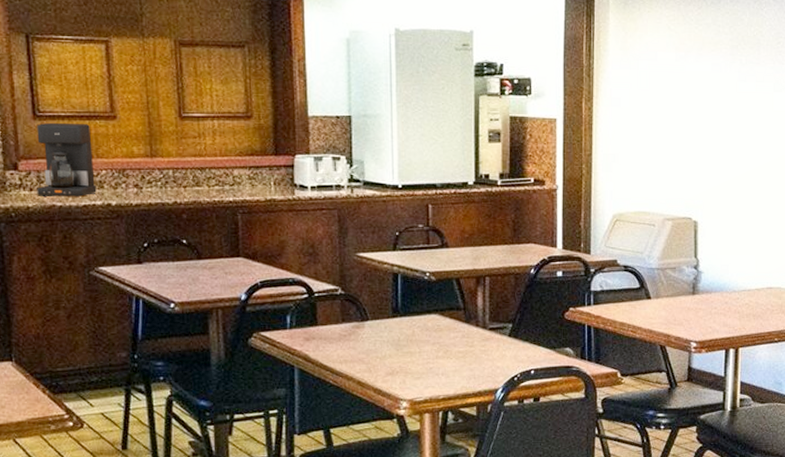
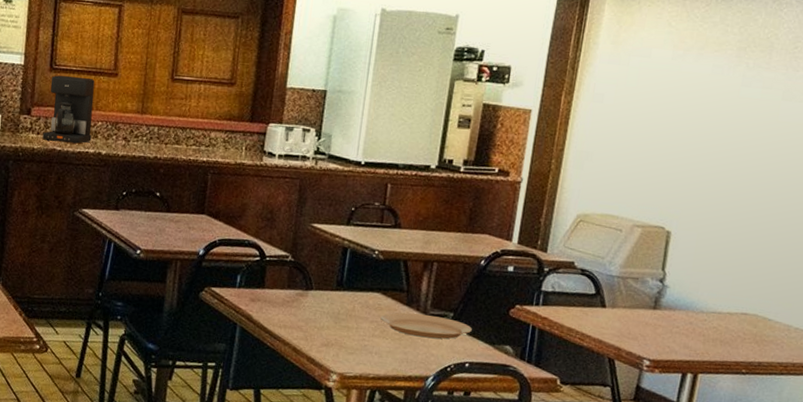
plate: none [442,329,532,352] -> present [380,313,472,339]

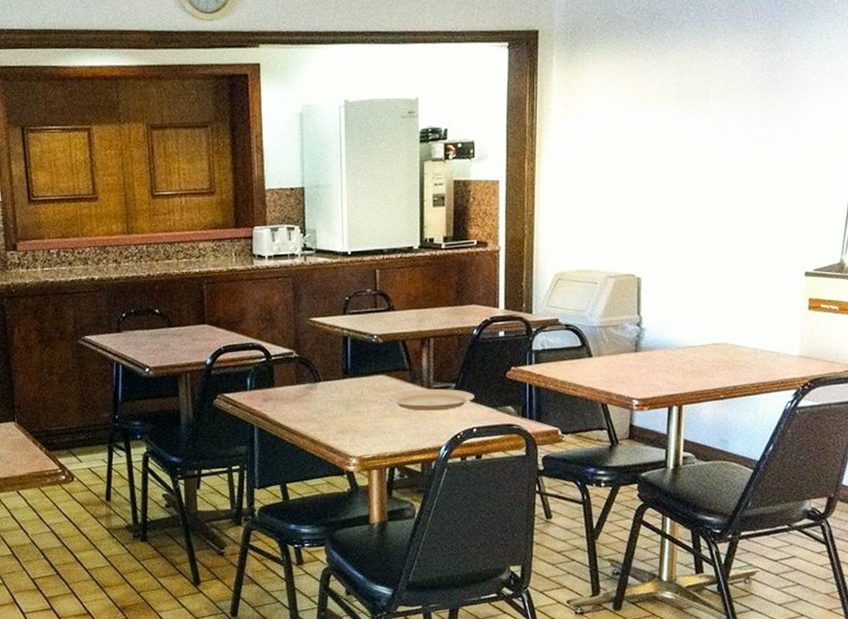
coffee maker: present [42,75,95,144] -> none [31,205,82,273]

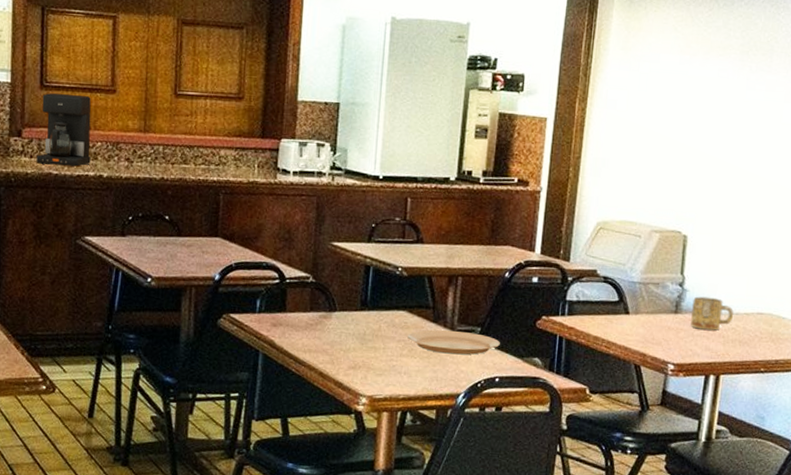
coffee maker: none [31,205,82,273] -> present [36,92,91,167]
mug: none [651,333,690,364] -> present [691,296,733,330]

